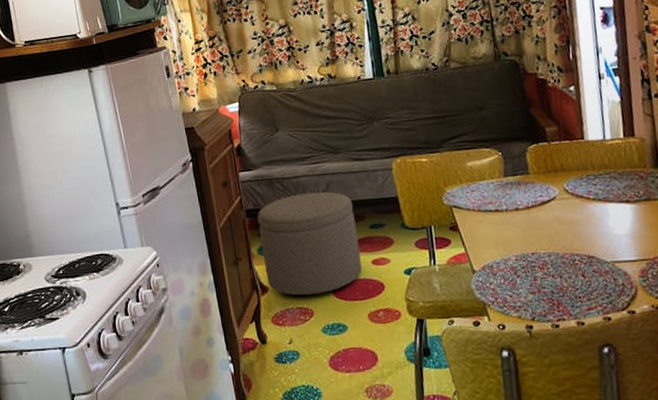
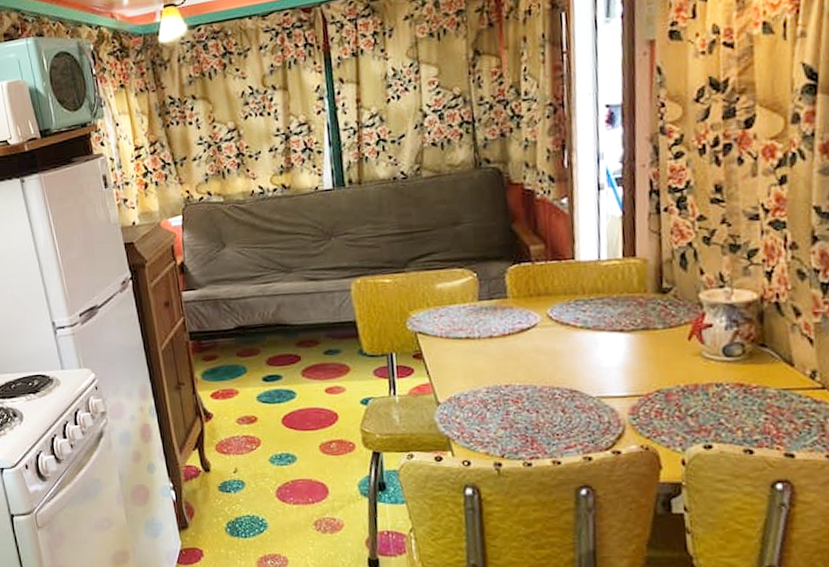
ottoman: present [257,191,362,296] -> none [201,313,314,424]

